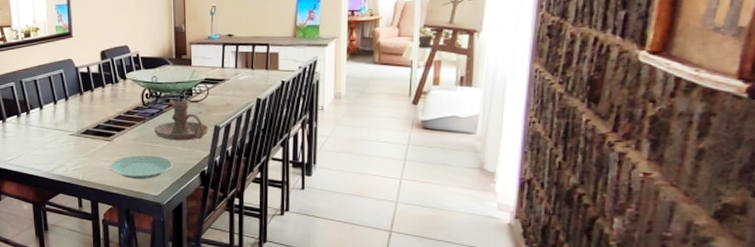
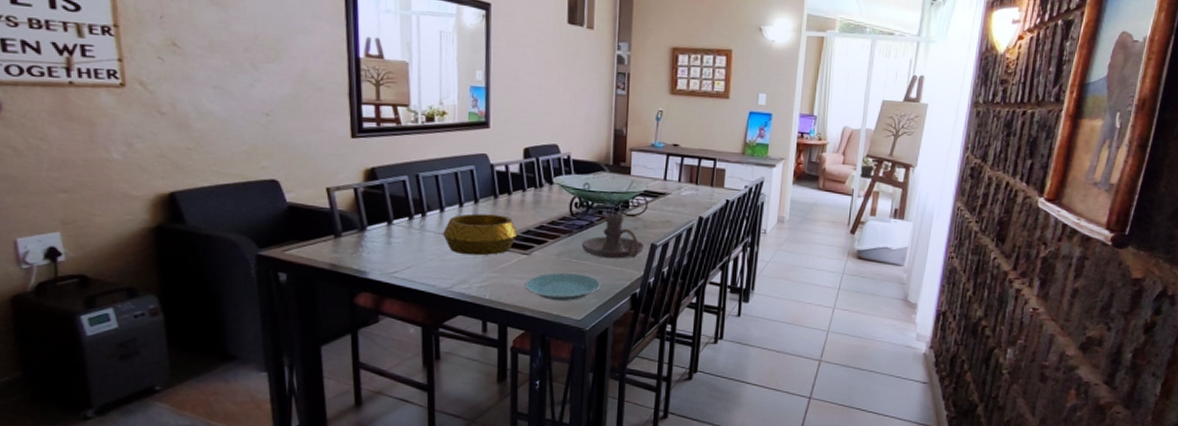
decorative bowl: none [43,109,101,144] -> present [443,213,518,256]

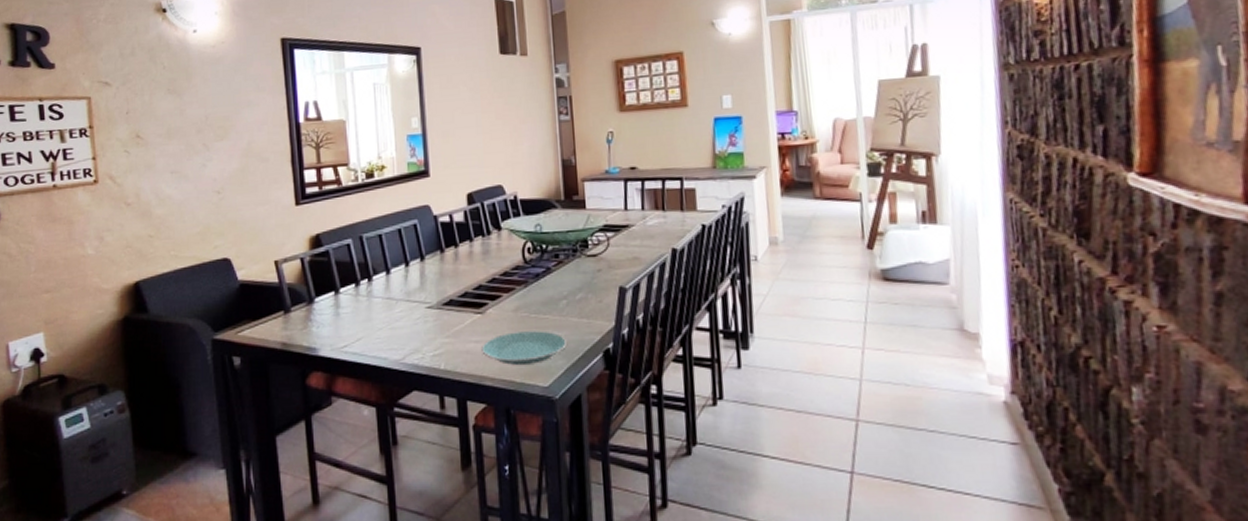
decorative bowl: present [443,213,518,256] -> none [391,271,469,320]
candle holder: present [581,213,644,259] -> none [539,256,611,310]

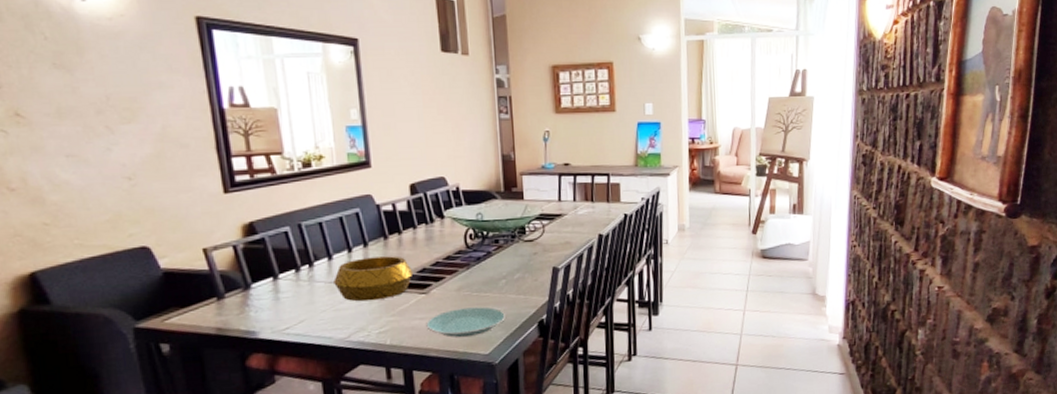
decorative bowl: none [391,271,469,320] -> present [333,256,414,302]

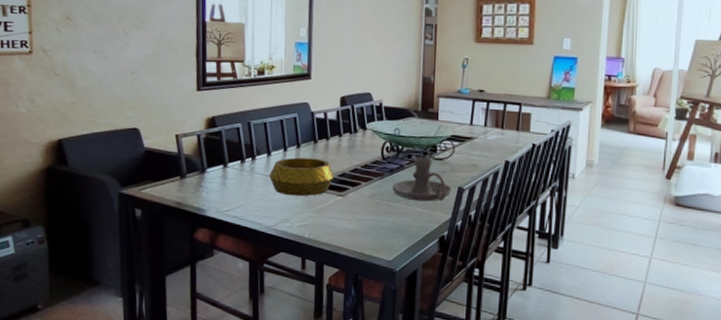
plate: present [426,306,507,337] -> none [340,214,411,241]
candle holder: none [481,241,546,288] -> present [392,157,451,202]

